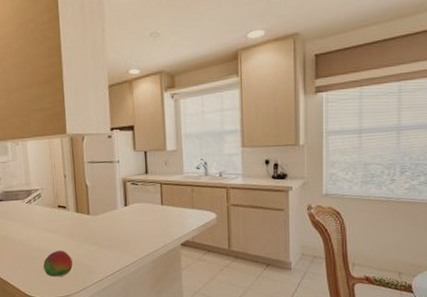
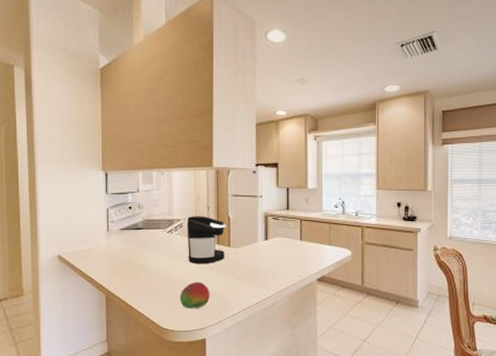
coffee maker: none [44,185,85,233] -> present [186,216,227,265]

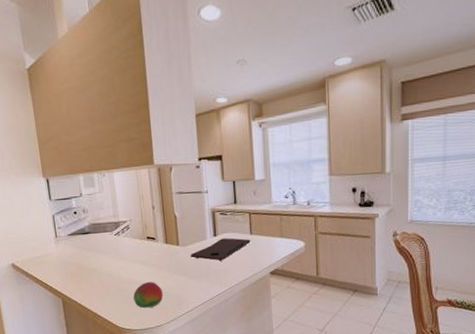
coffee maker: present [186,216,227,265] -> none [133,216,175,265]
cutting board: none [240,242,300,265] -> present [190,238,251,261]

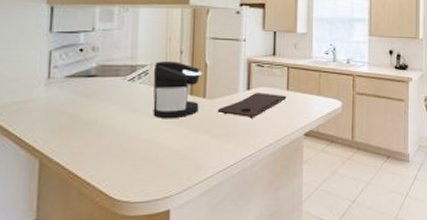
coffee maker: none [133,216,175,265] -> present [153,61,203,119]
fruit: present [133,281,163,308] -> none [140,139,178,173]

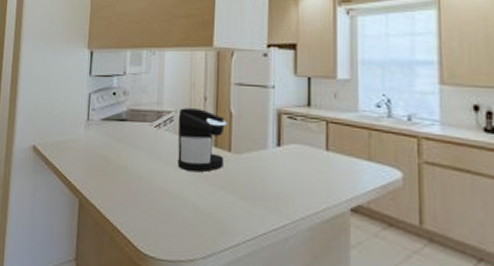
cutting board: present [217,93,287,119] -> none [243,150,326,182]

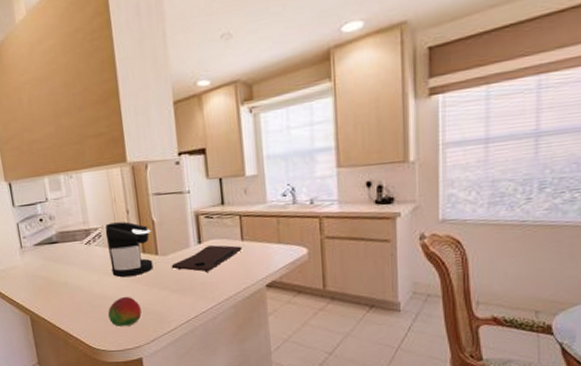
fruit: none [165,194,202,232] -> present [108,296,142,326]
cutting board: none [243,150,326,182] -> present [171,245,242,272]

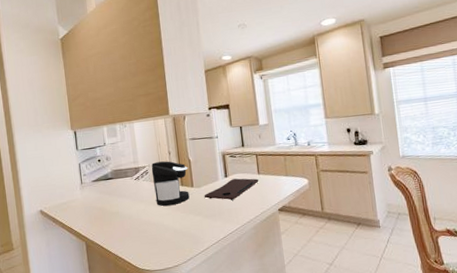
fruit: present [108,296,142,326] -> none [152,222,180,248]

